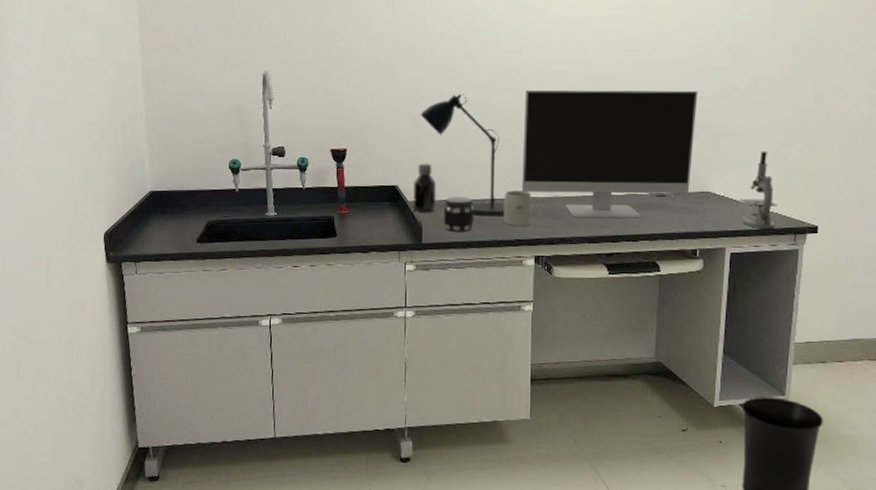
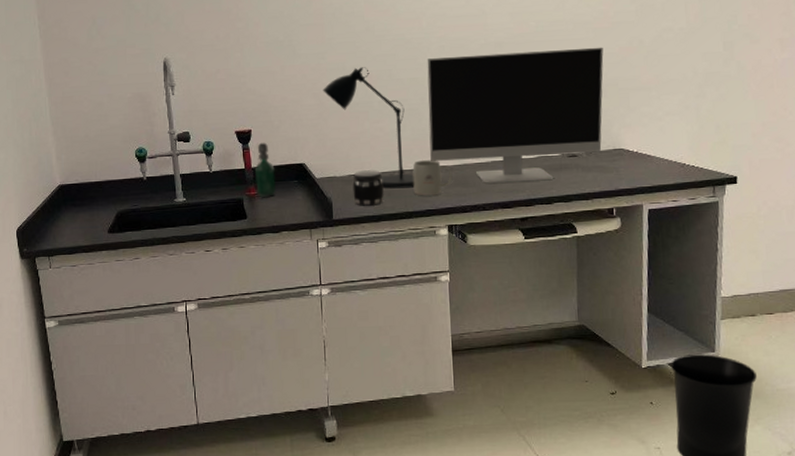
soap dispenser: none [347,162,368,216] -> present [255,142,276,197]
bottle: present [412,163,437,212] -> none [320,139,345,188]
microscope: present [740,151,778,230] -> none [654,103,694,184]

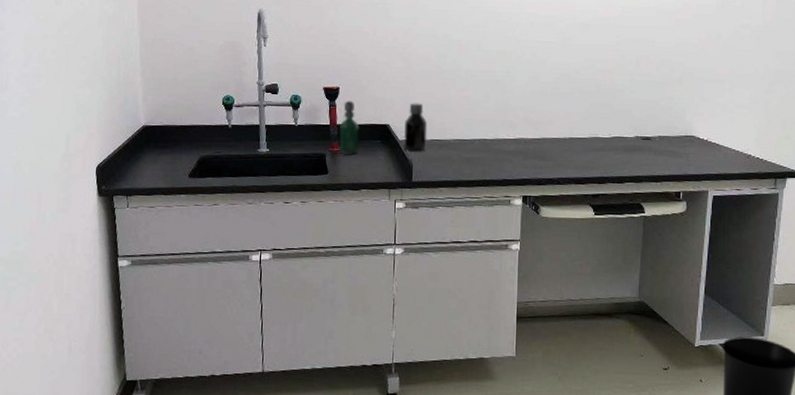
bottle: none [320,139,345,188] -> present [403,103,428,151]
desk lamp: present [323,67,415,188] -> none [412,35,494,156]
jar: present [352,170,384,206] -> none [433,136,464,171]
mug: present [411,160,453,196] -> none [492,131,531,166]
computer monitor: present [427,47,604,183] -> none [511,33,683,161]

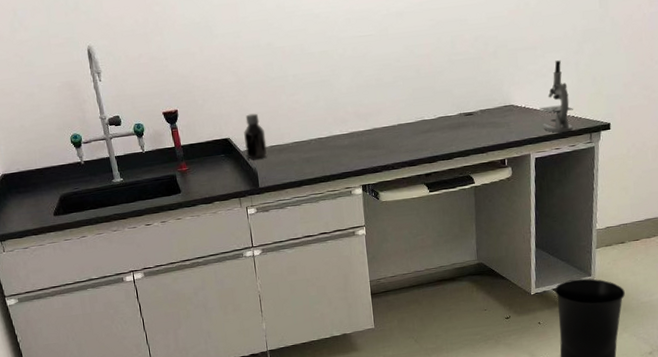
soap dispenser: present [339,100,359,154] -> none [184,121,205,172]
microscope: none [722,97,760,174] -> present [539,60,574,133]

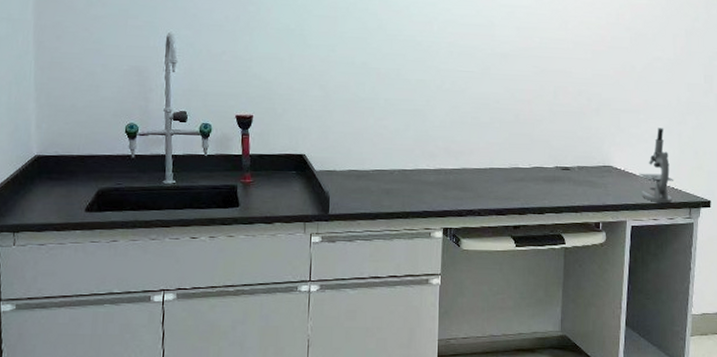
bottle: present [244,113,268,159] -> none [320,132,345,182]

